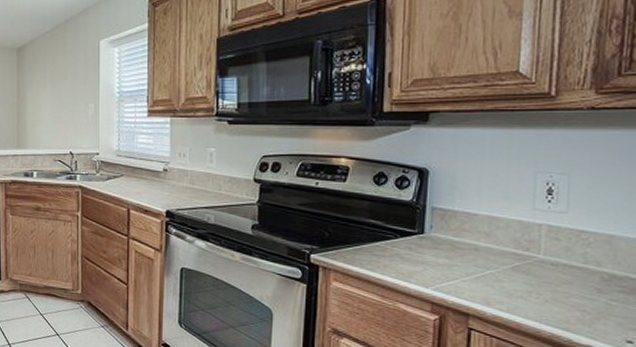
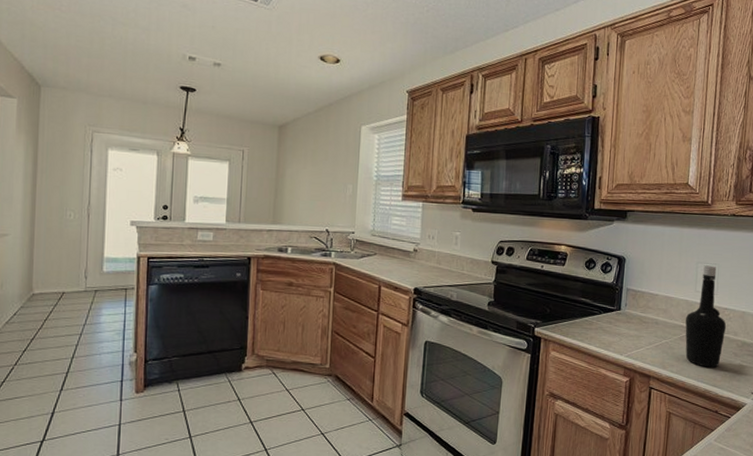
bottle: none [519,175,584,307] -> present [685,265,727,368]

